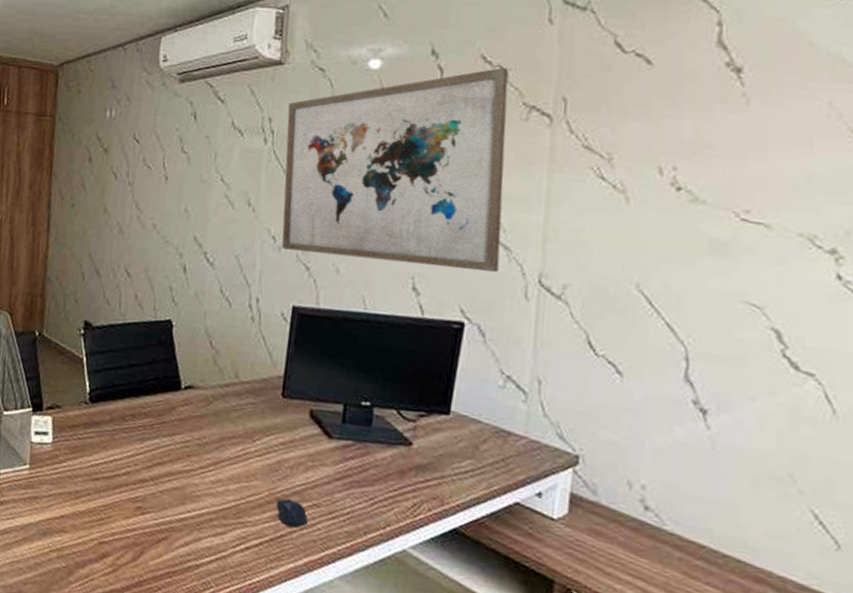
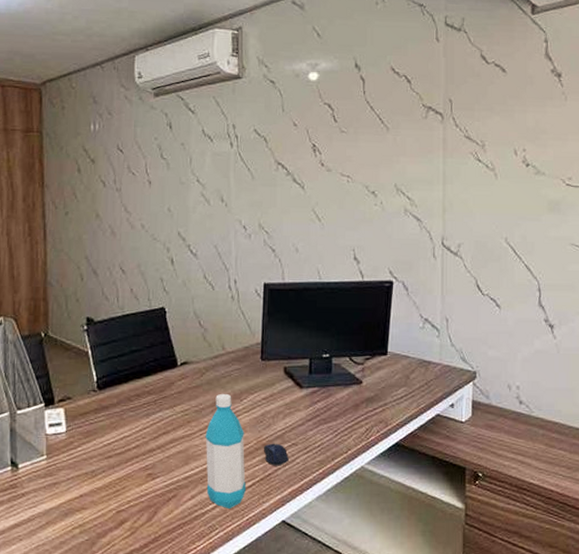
water bottle: none [203,429,255,567] -> present [205,393,246,508]
wall art: present [282,67,509,273] -> none [248,76,414,240]

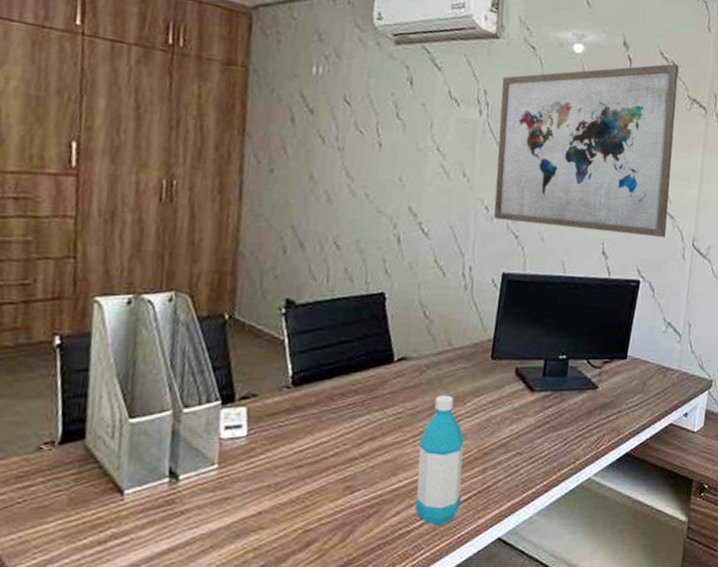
wall art: none [248,76,414,240] -> present [494,63,679,238]
computer mouse: present [263,443,289,466] -> none [484,452,512,478]

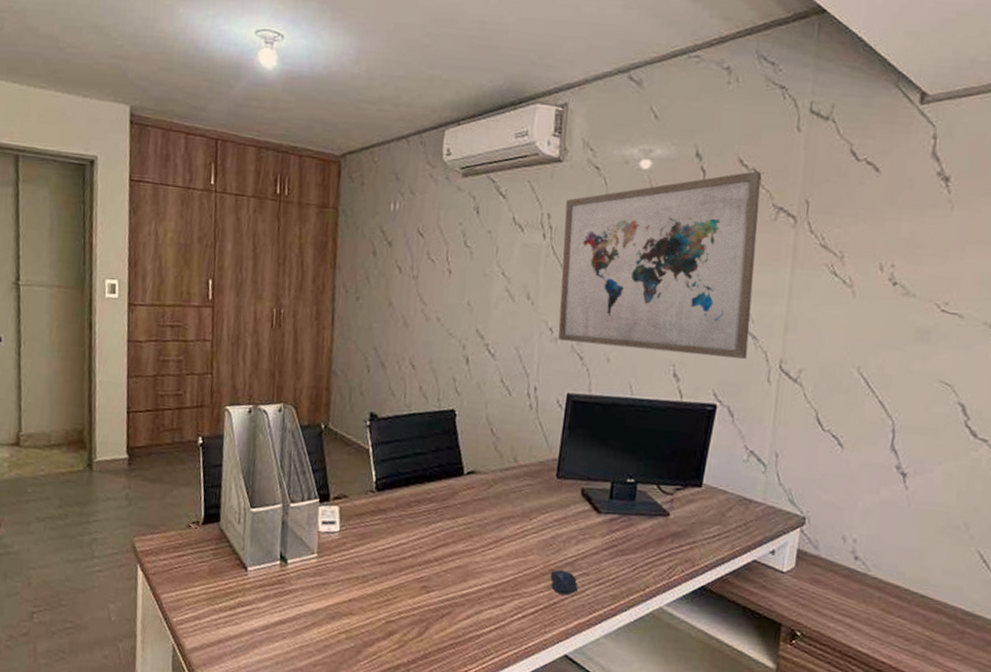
water bottle: present [414,395,465,525] -> none [484,509,531,634]
computer mouse: none [484,452,512,478] -> present [550,569,578,596]

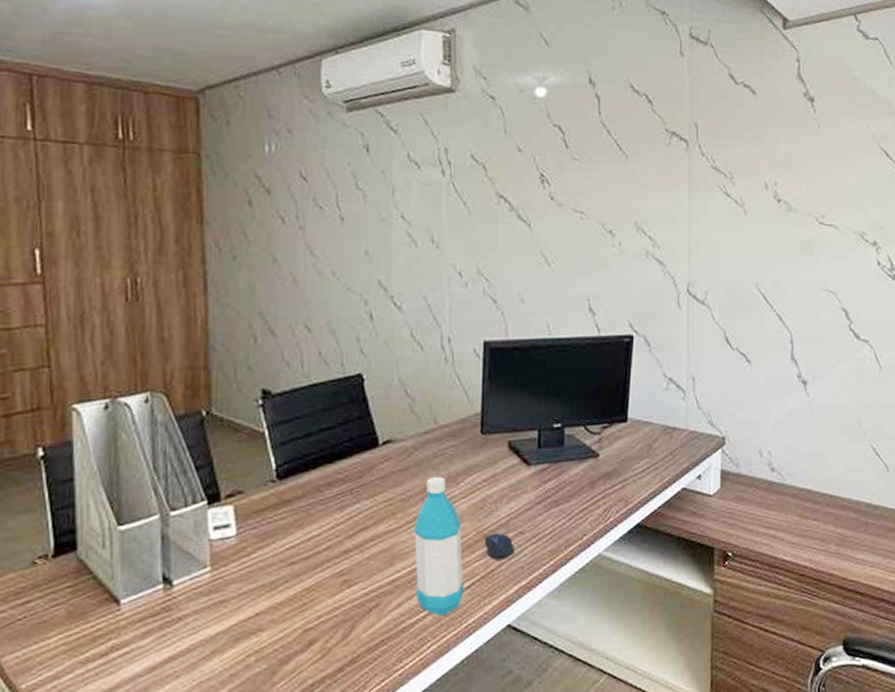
water bottle: none [484,509,531,634] -> present [414,476,464,616]
wall art: present [558,170,762,360] -> none [463,96,656,287]

